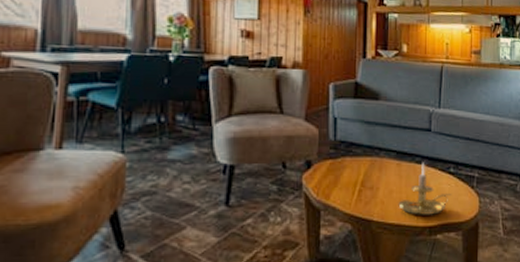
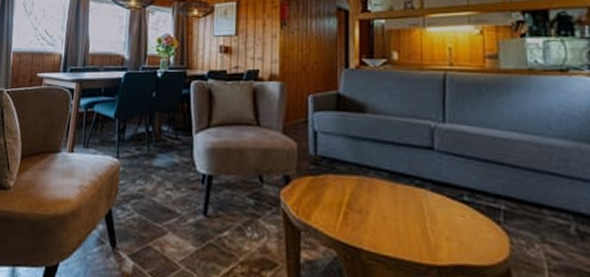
candle holder: present [398,162,452,215] -> none [394,186,468,253]

